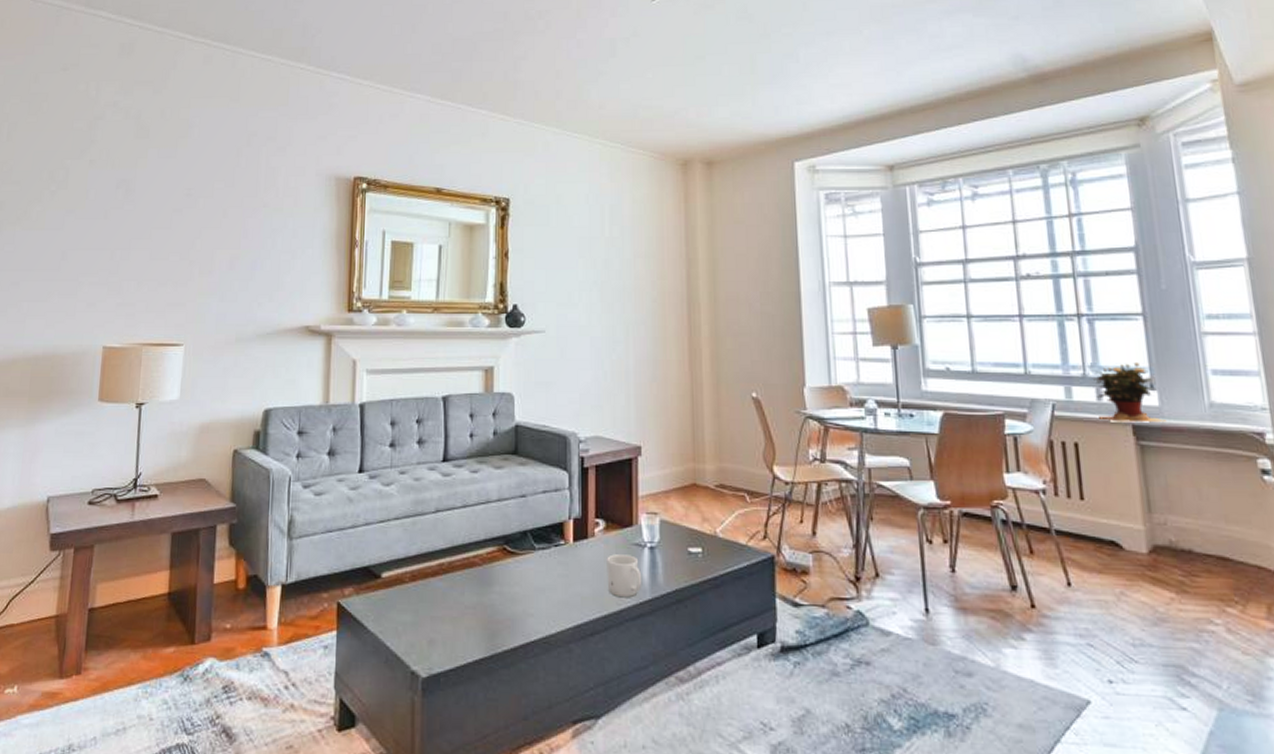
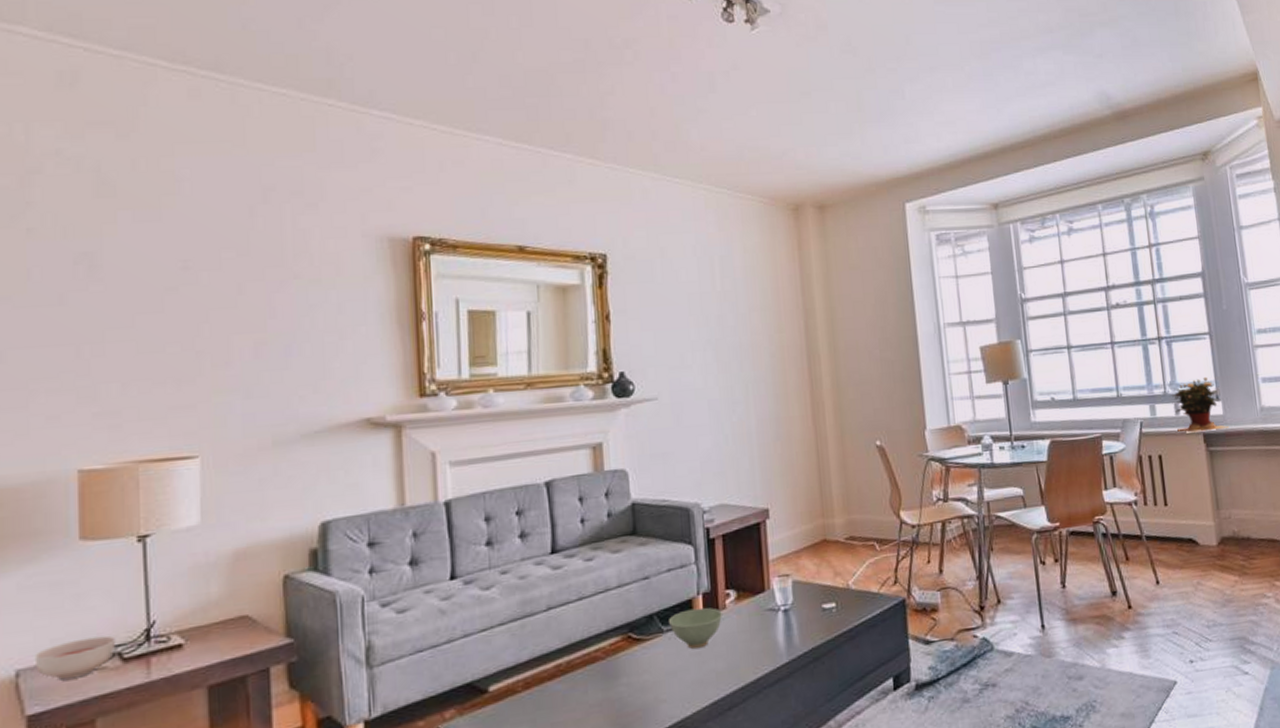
bowl: none [60,479,114,510] -> present [34,635,116,680]
bowl: none [541,531,592,570] -> present [669,607,723,649]
mug: present [607,554,642,598] -> none [740,621,778,666]

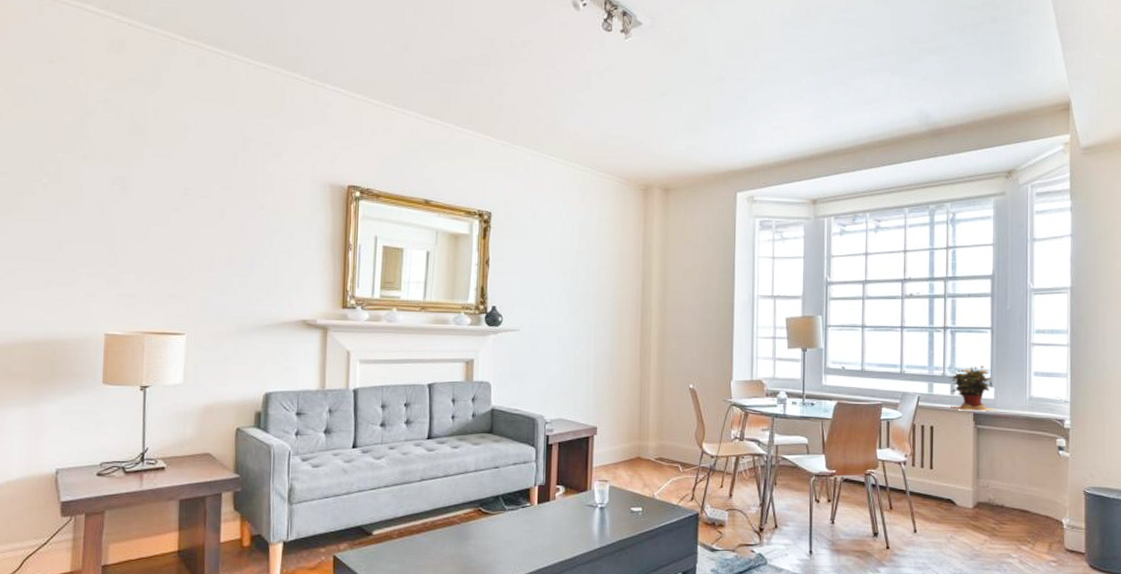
bowl: present [34,635,116,680] -> none [68,453,122,481]
bowl: present [669,607,723,649] -> none [511,496,553,526]

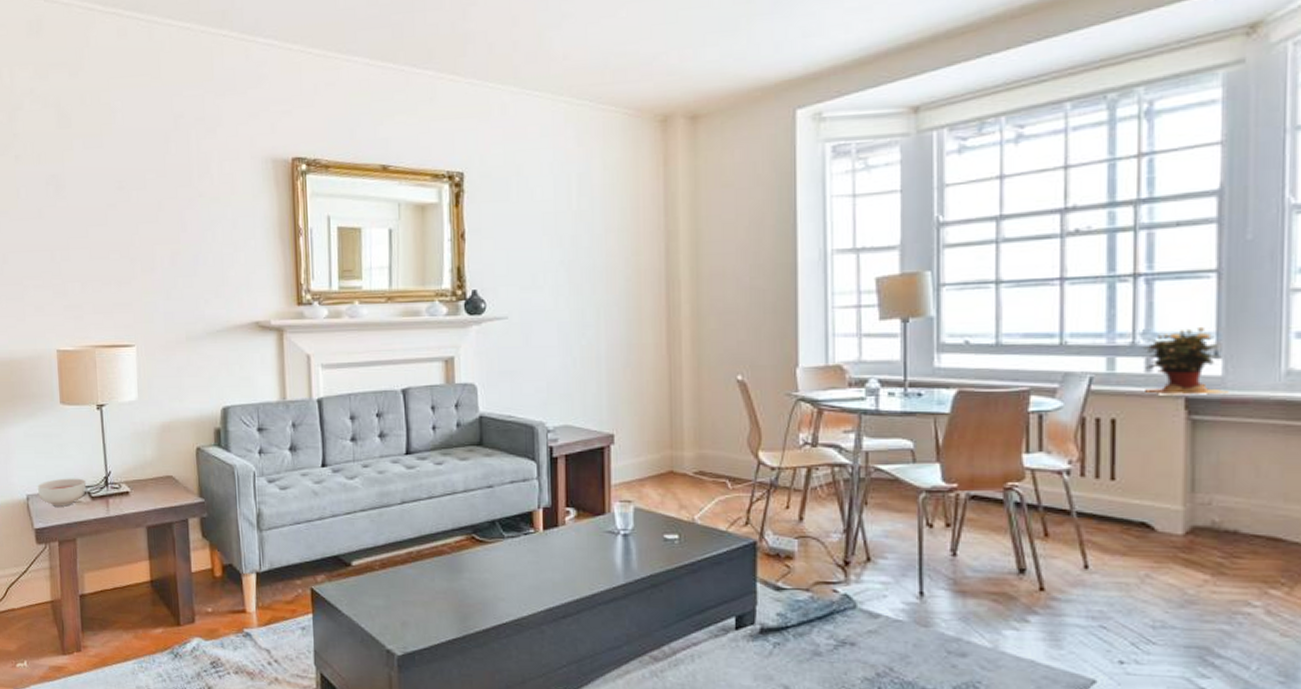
bowl: none [68,453,122,481] -> present [37,478,87,507]

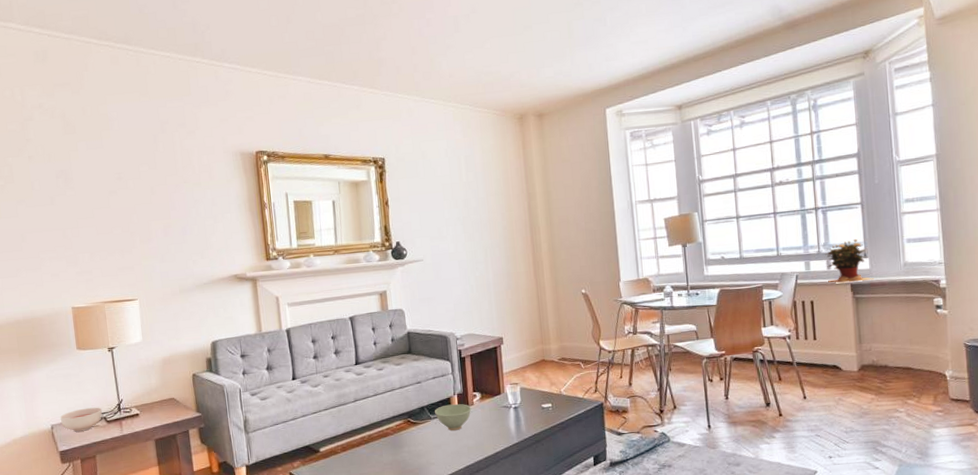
bowl: none [510,520,562,557] -> present [435,403,472,431]

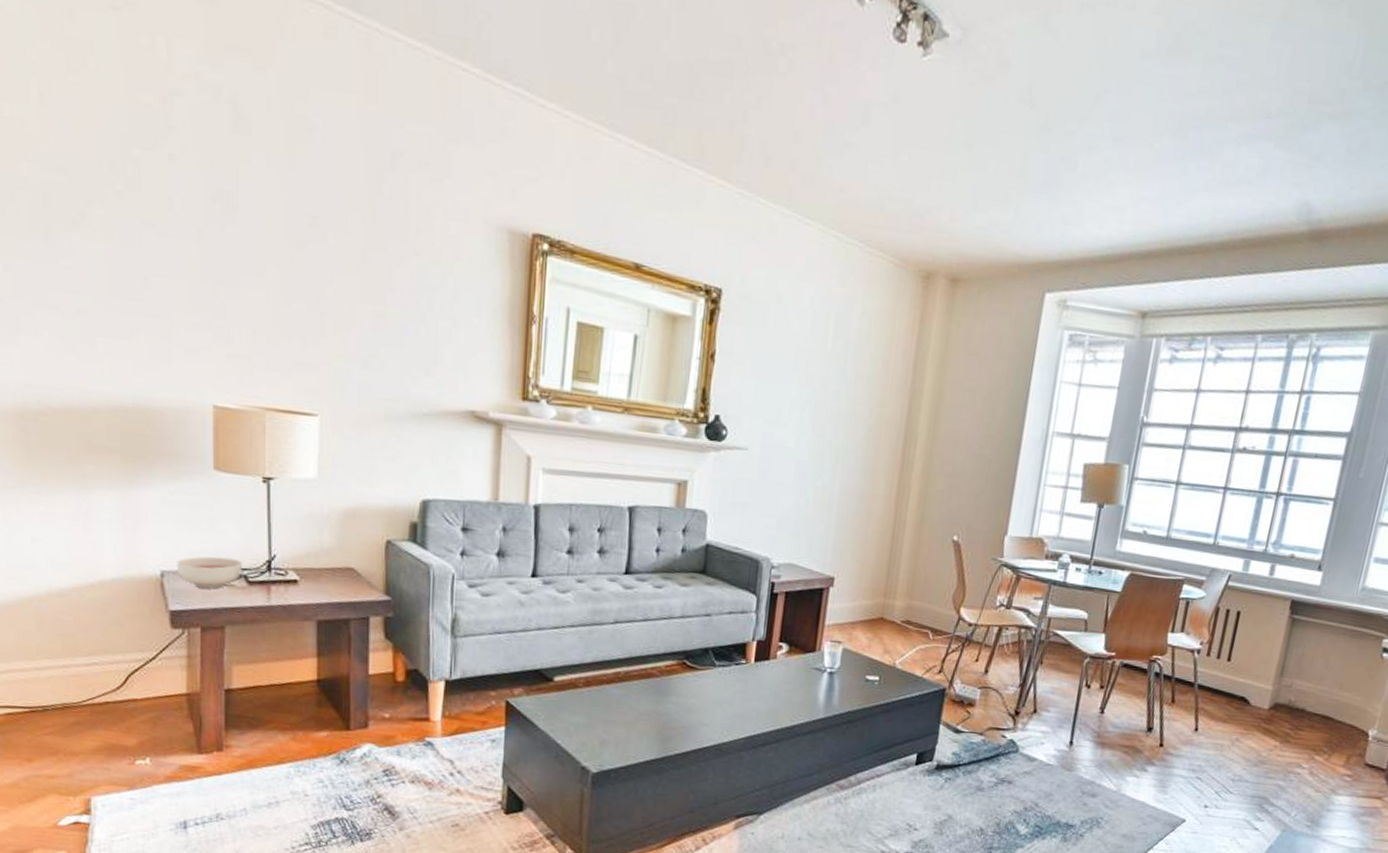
bowl: present [435,403,472,431] -> none [722,651,773,687]
flower arrangement: present [825,238,874,284] -> none [1265,543,1322,601]

